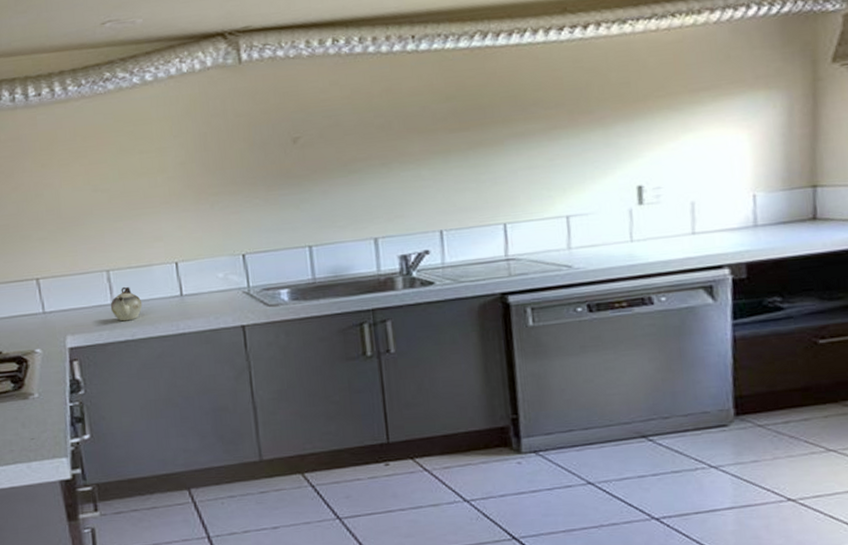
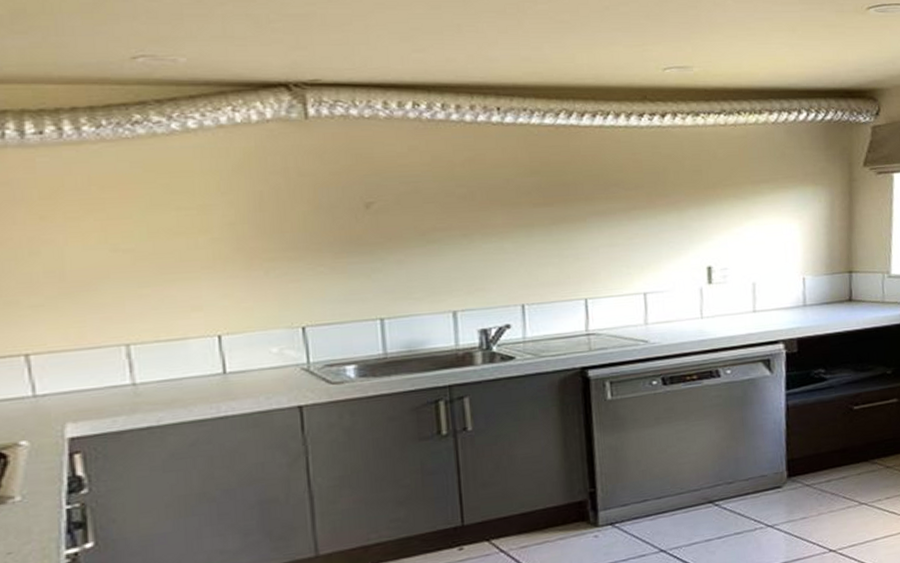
teapot: present [110,286,143,322] -> none [129,363,173,405]

